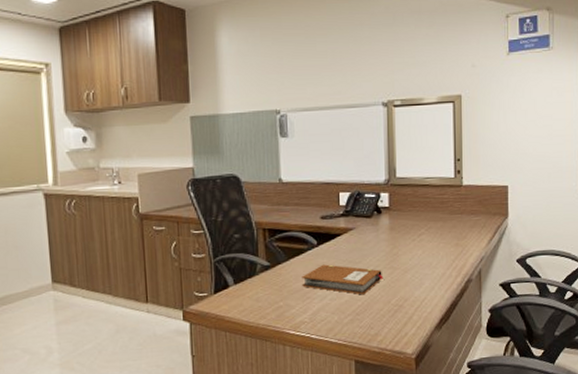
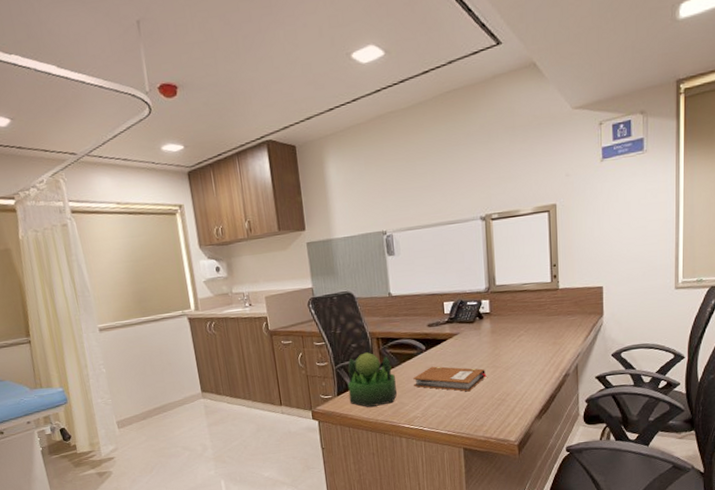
plant: none [227,244,282,308] -> present [347,352,397,407]

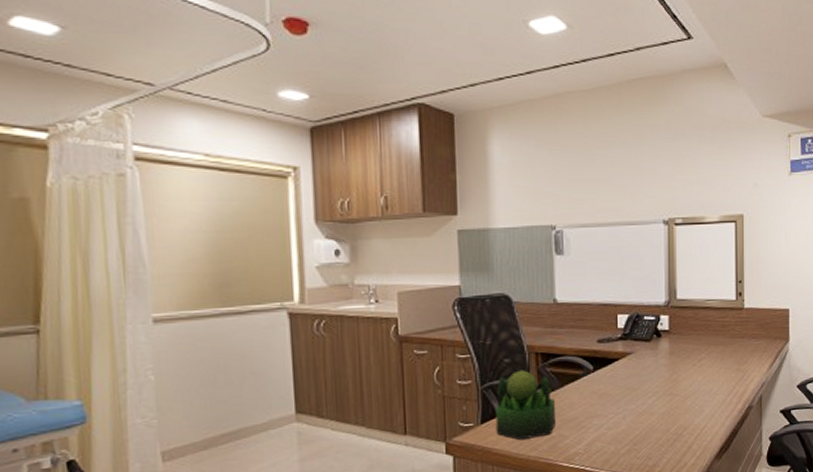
notebook: present [413,366,487,392] -> none [577,391,663,424]

